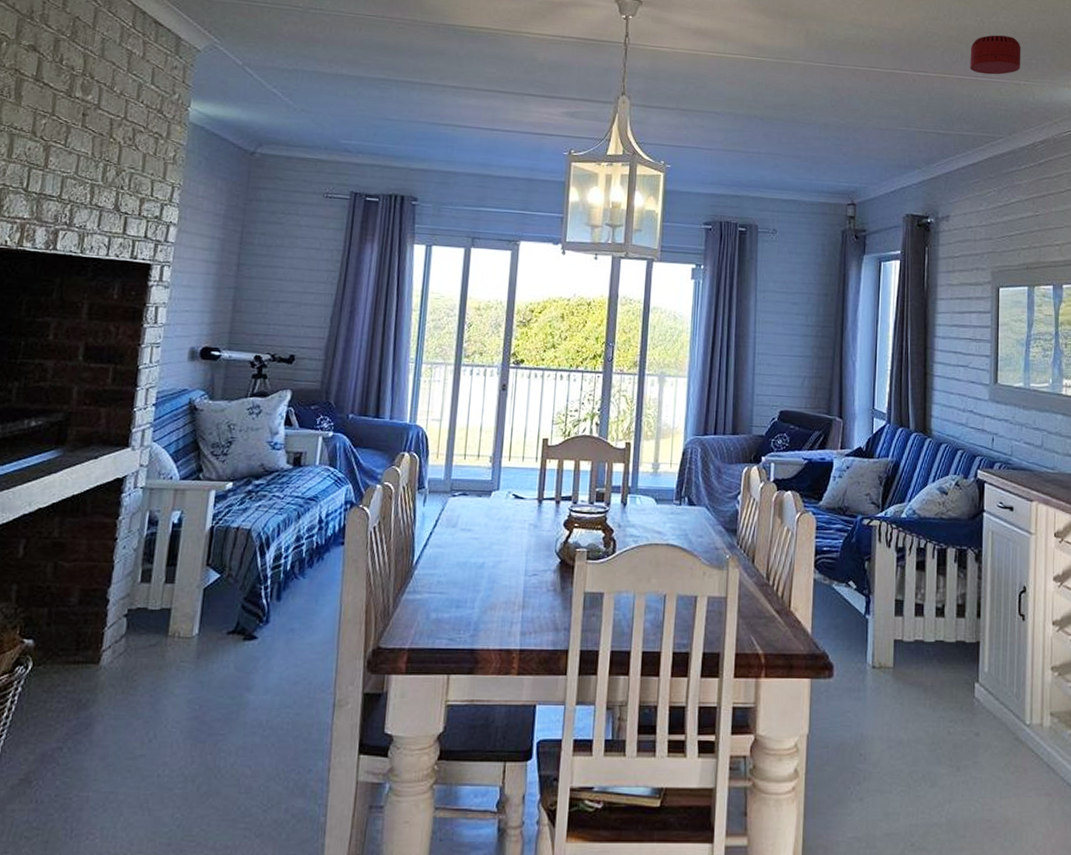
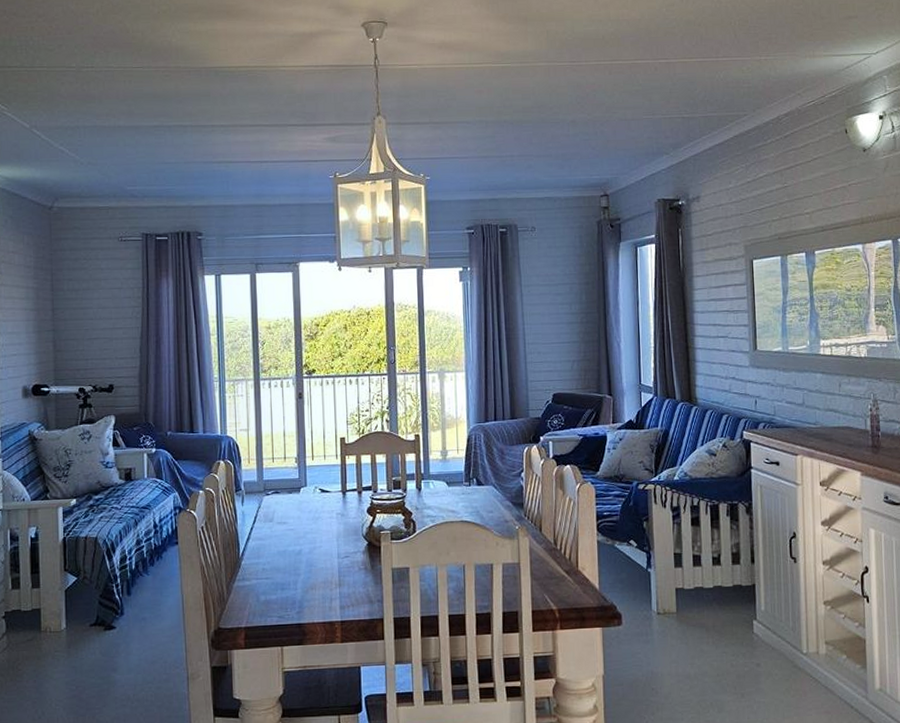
smoke detector: present [970,35,1021,75] -> none [709,13,761,54]

